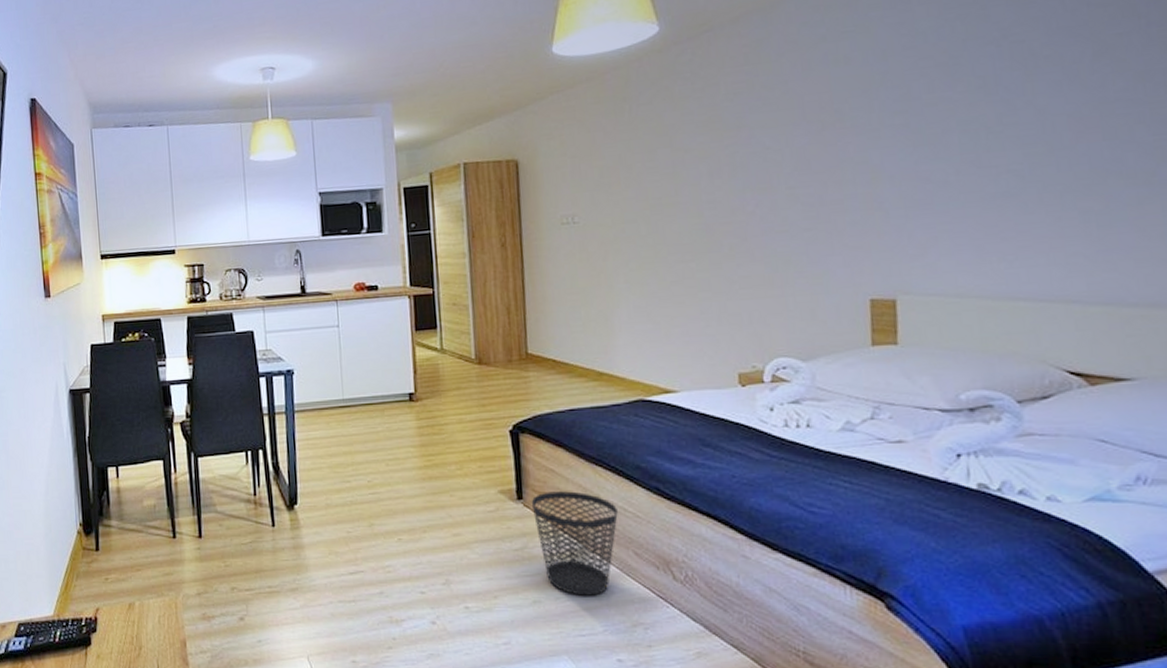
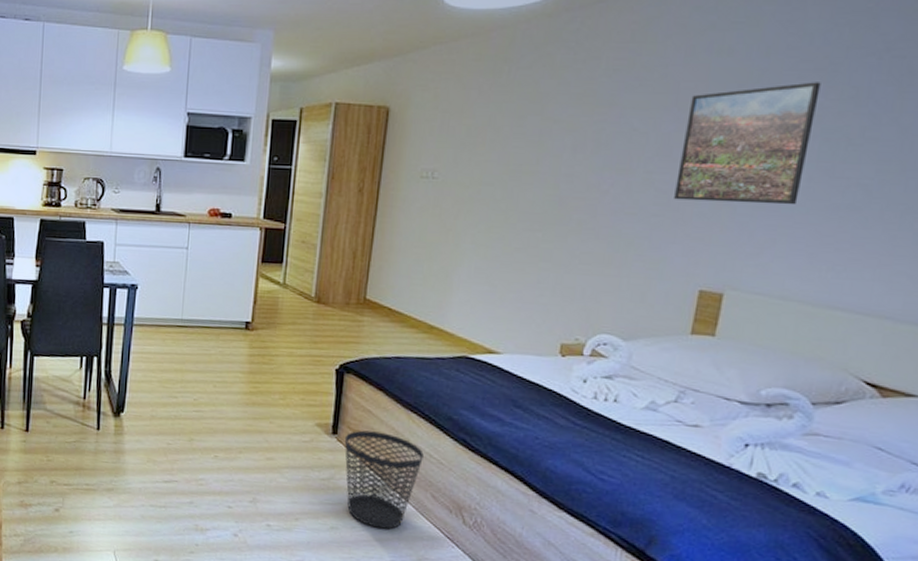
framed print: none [818,77,951,212] -> present [674,82,821,205]

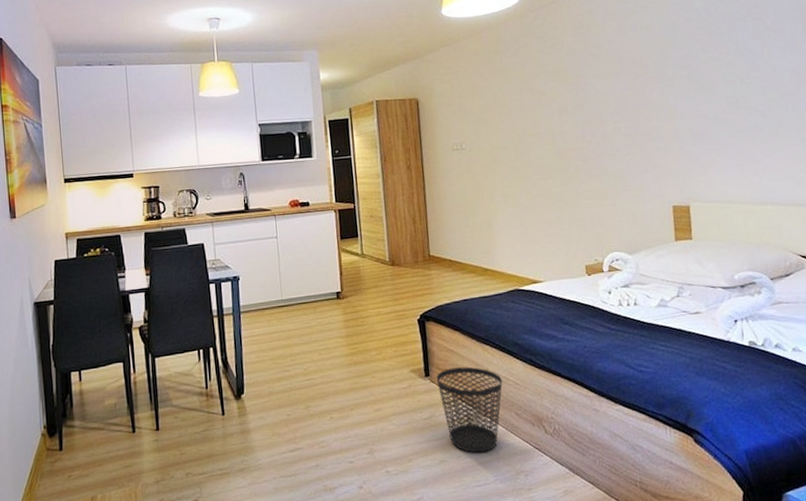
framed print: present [674,82,821,205] -> none [631,42,721,140]

